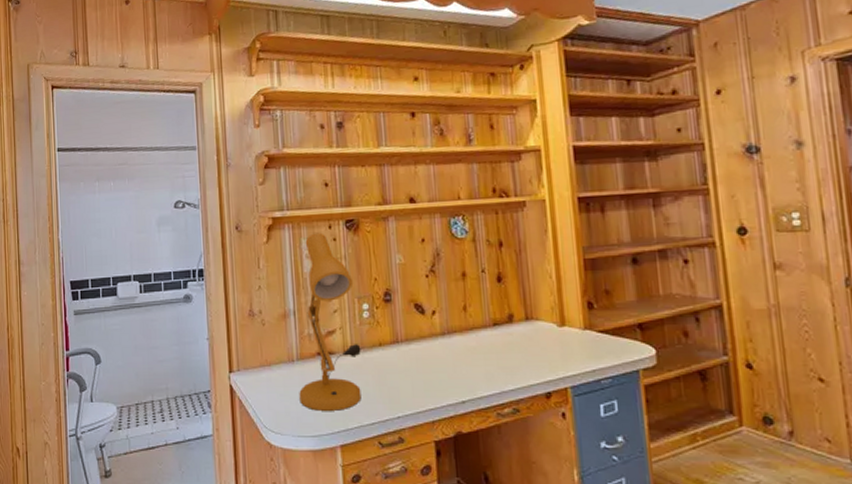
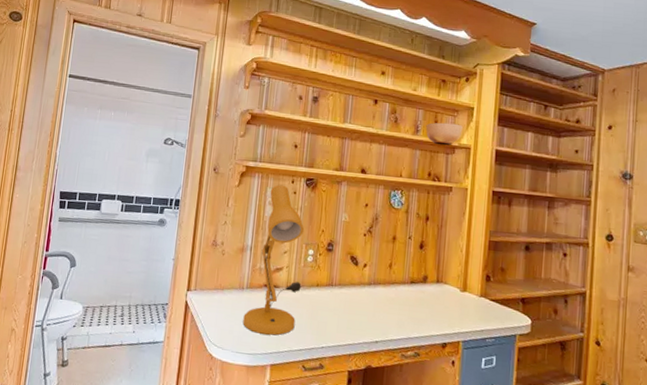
bowl: none [479,123,528,153] -> present [425,122,464,146]

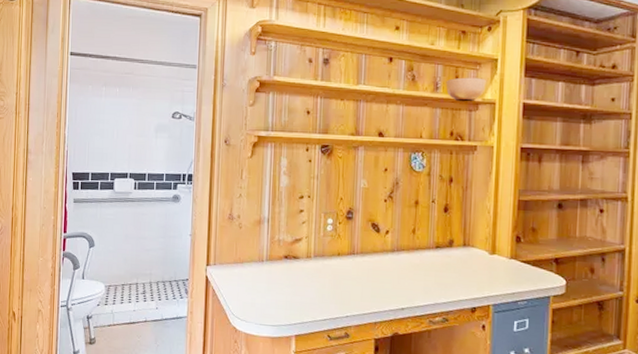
desk lamp: present [243,184,304,335] -> none [265,153,323,306]

